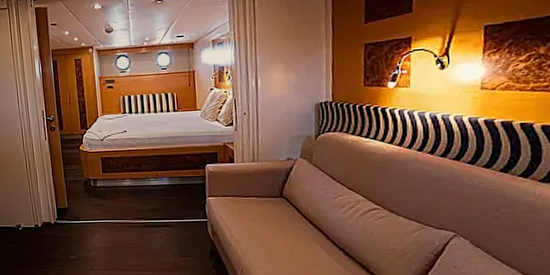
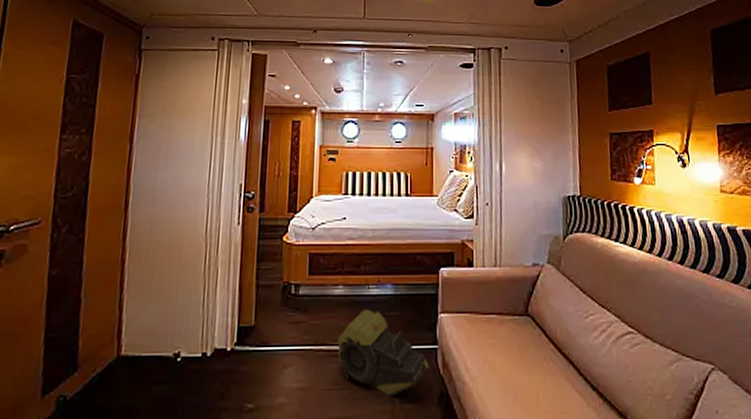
backpack: none [129,196,202,252] -> present [337,310,429,396]

